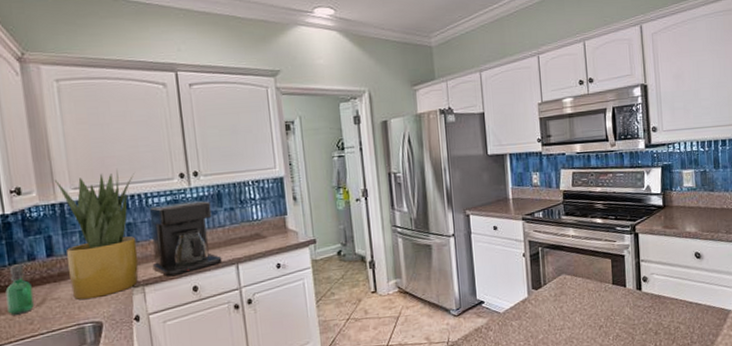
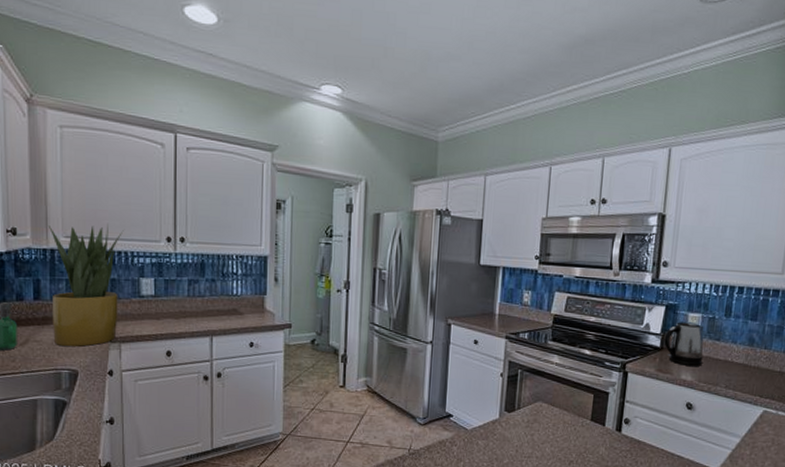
coffee maker: present [149,200,223,277] -> none [131,265,198,339]
kettle: none [665,178,702,219] -> present [664,321,704,366]

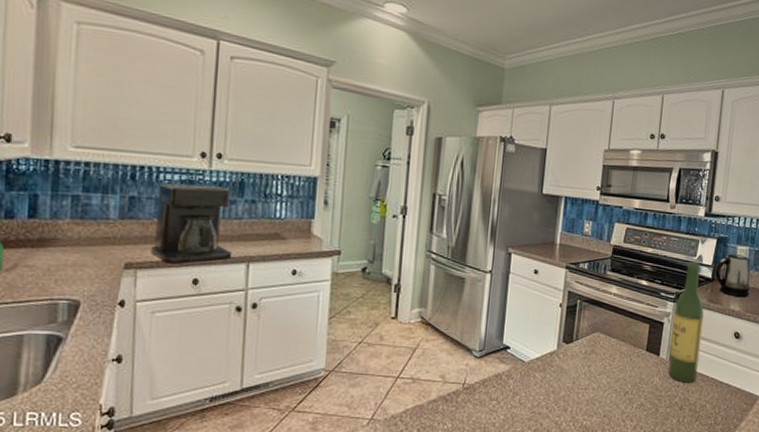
planter: present [48,224,124,347] -> none [50,133,149,274]
coffee maker: none [131,265,198,339] -> present [150,183,232,265]
wine bottle: none [614,329,653,454] -> present [668,261,704,383]

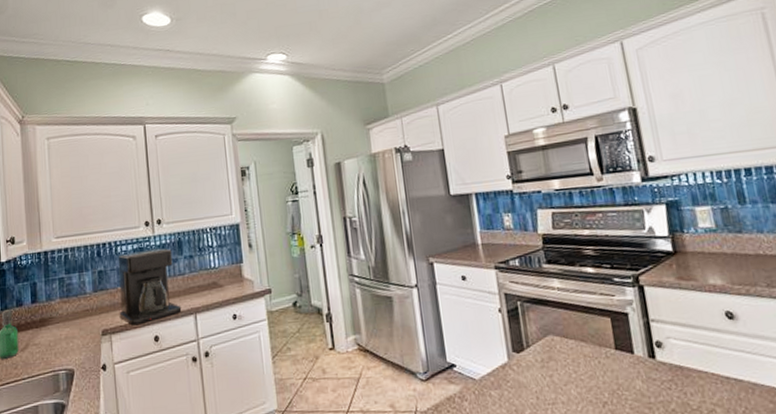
wine bottle: present [668,261,704,383] -> none [635,235,691,384]
kettle: present [715,253,751,297] -> none [674,216,730,268]

